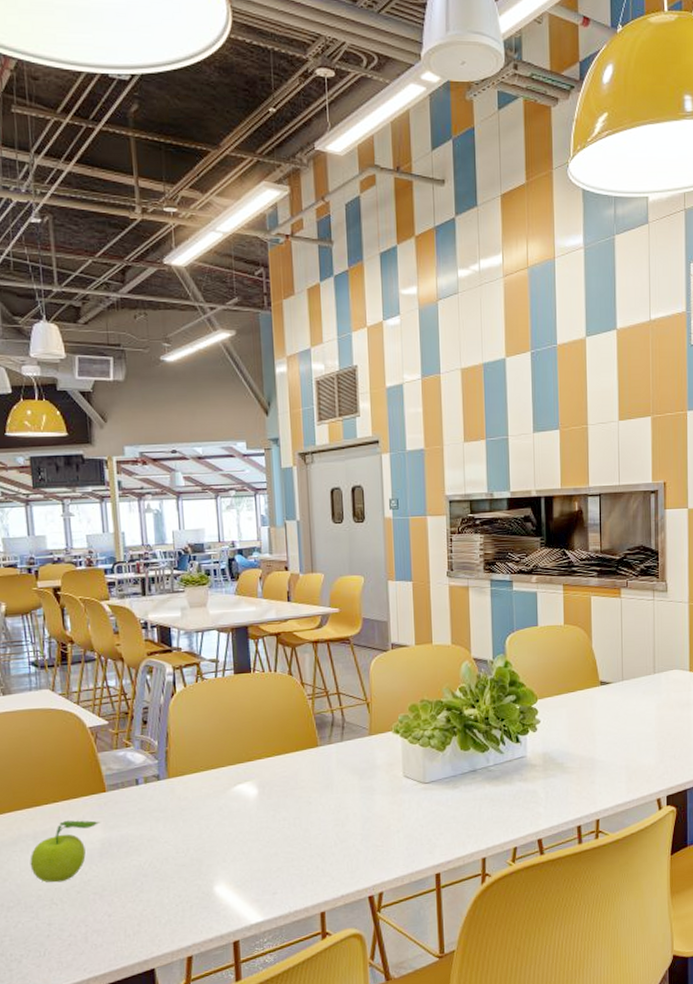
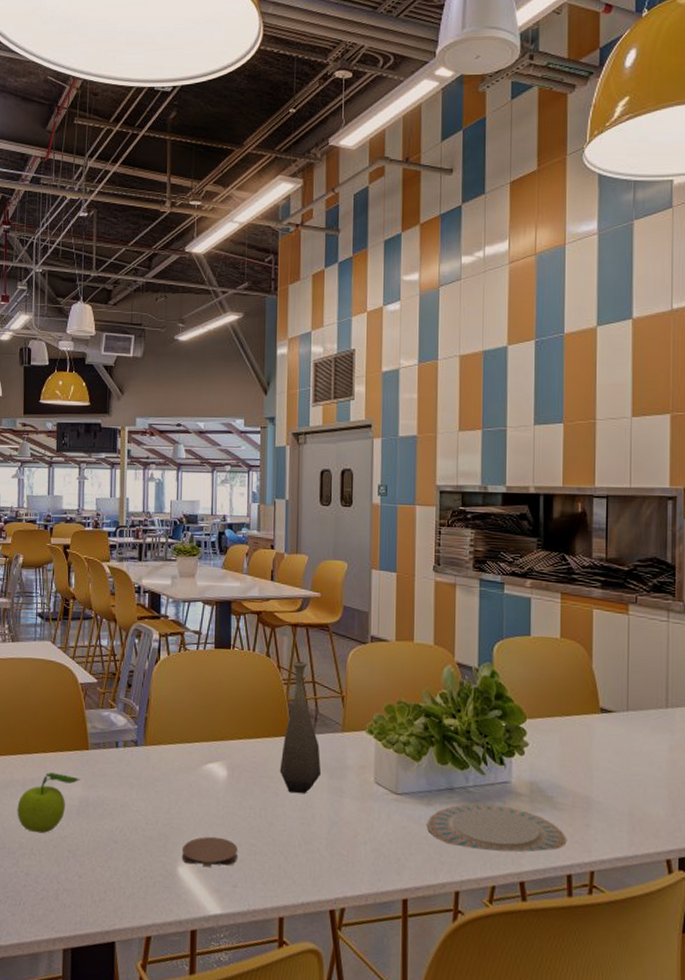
coaster: none [217,851,275,882] -> present [181,836,238,867]
bottle: none [310,675,352,798] -> present [280,661,322,793]
plate: none [454,778,576,820] -> present [427,803,567,853]

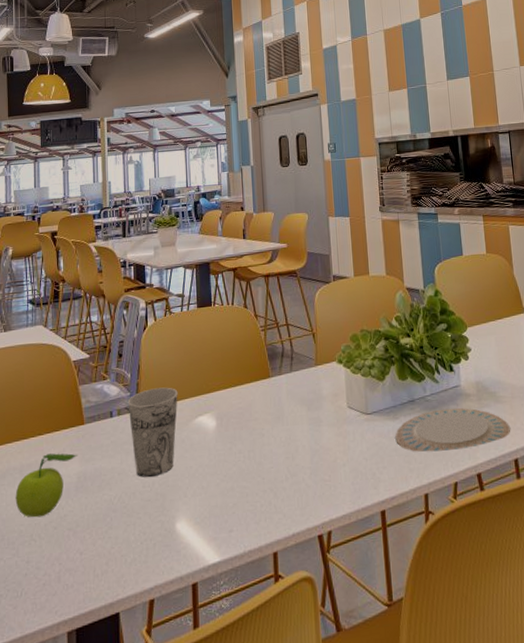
cup: none [134,725,188,816] -> present [127,387,178,478]
coaster: present [181,836,238,867] -> none [178,486,231,518]
bottle: present [280,661,322,793] -> none [263,307,301,430]

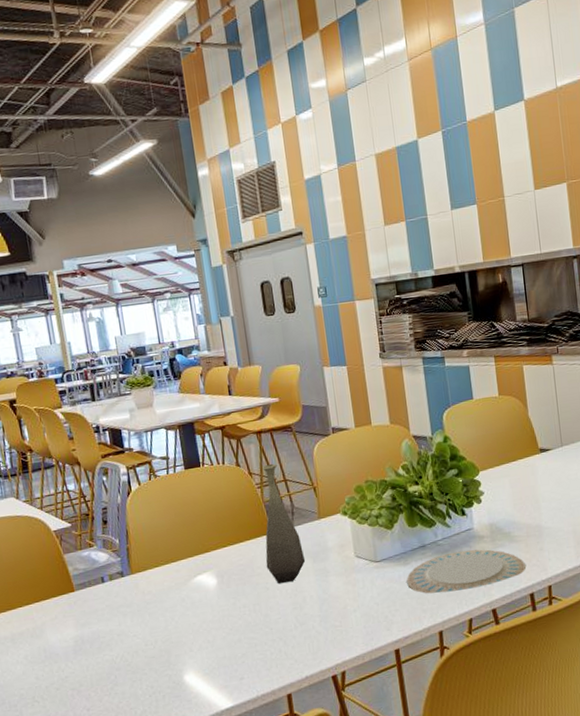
fruit: present [15,453,79,518] -> none [10,620,73,682]
cup: present [127,387,178,478] -> none [119,550,176,637]
bottle: none [263,307,301,430] -> present [262,463,306,583]

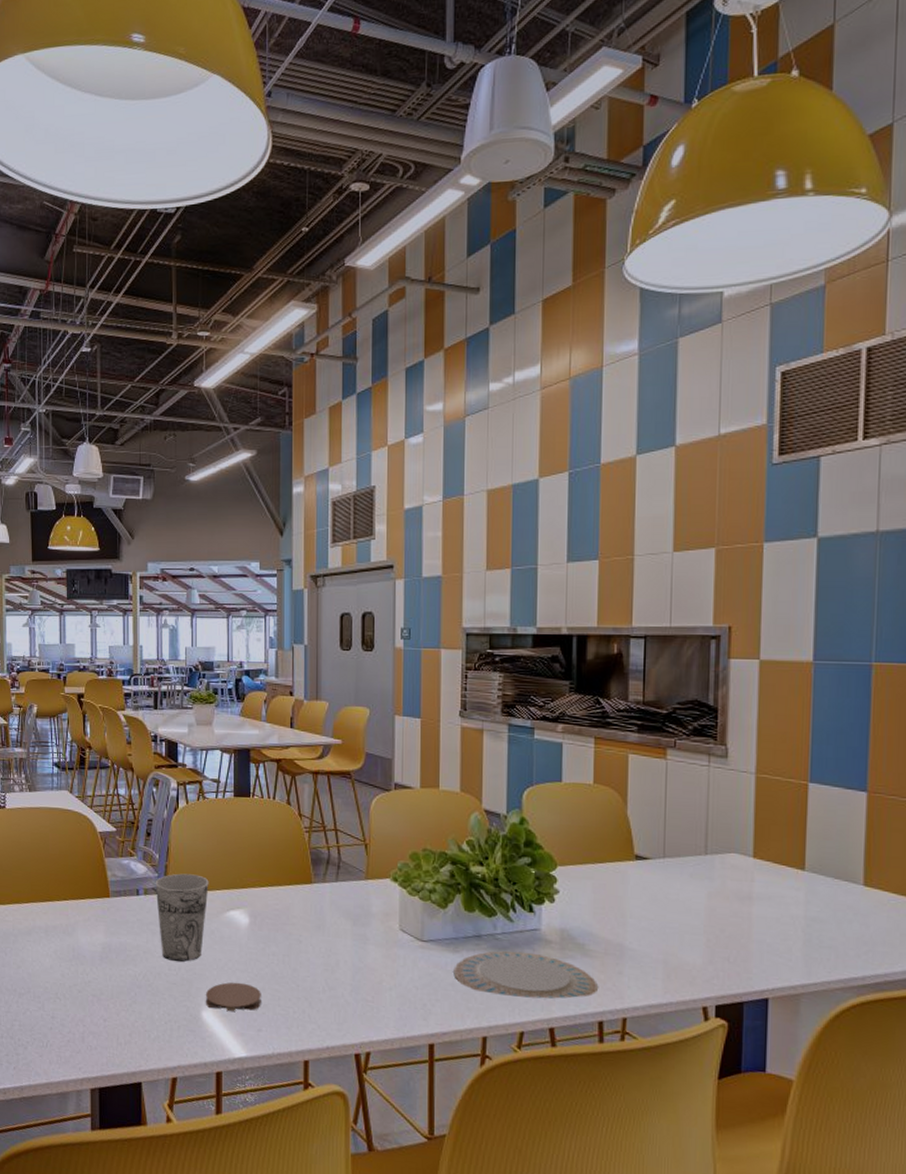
cup: none [119,550,176,637] -> present [155,873,209,962]
coaster: none [185,639,240,671] -> present [205,982,261,1011]
bottle: present [262,463,306,583] -> none [302,808,345,940]

